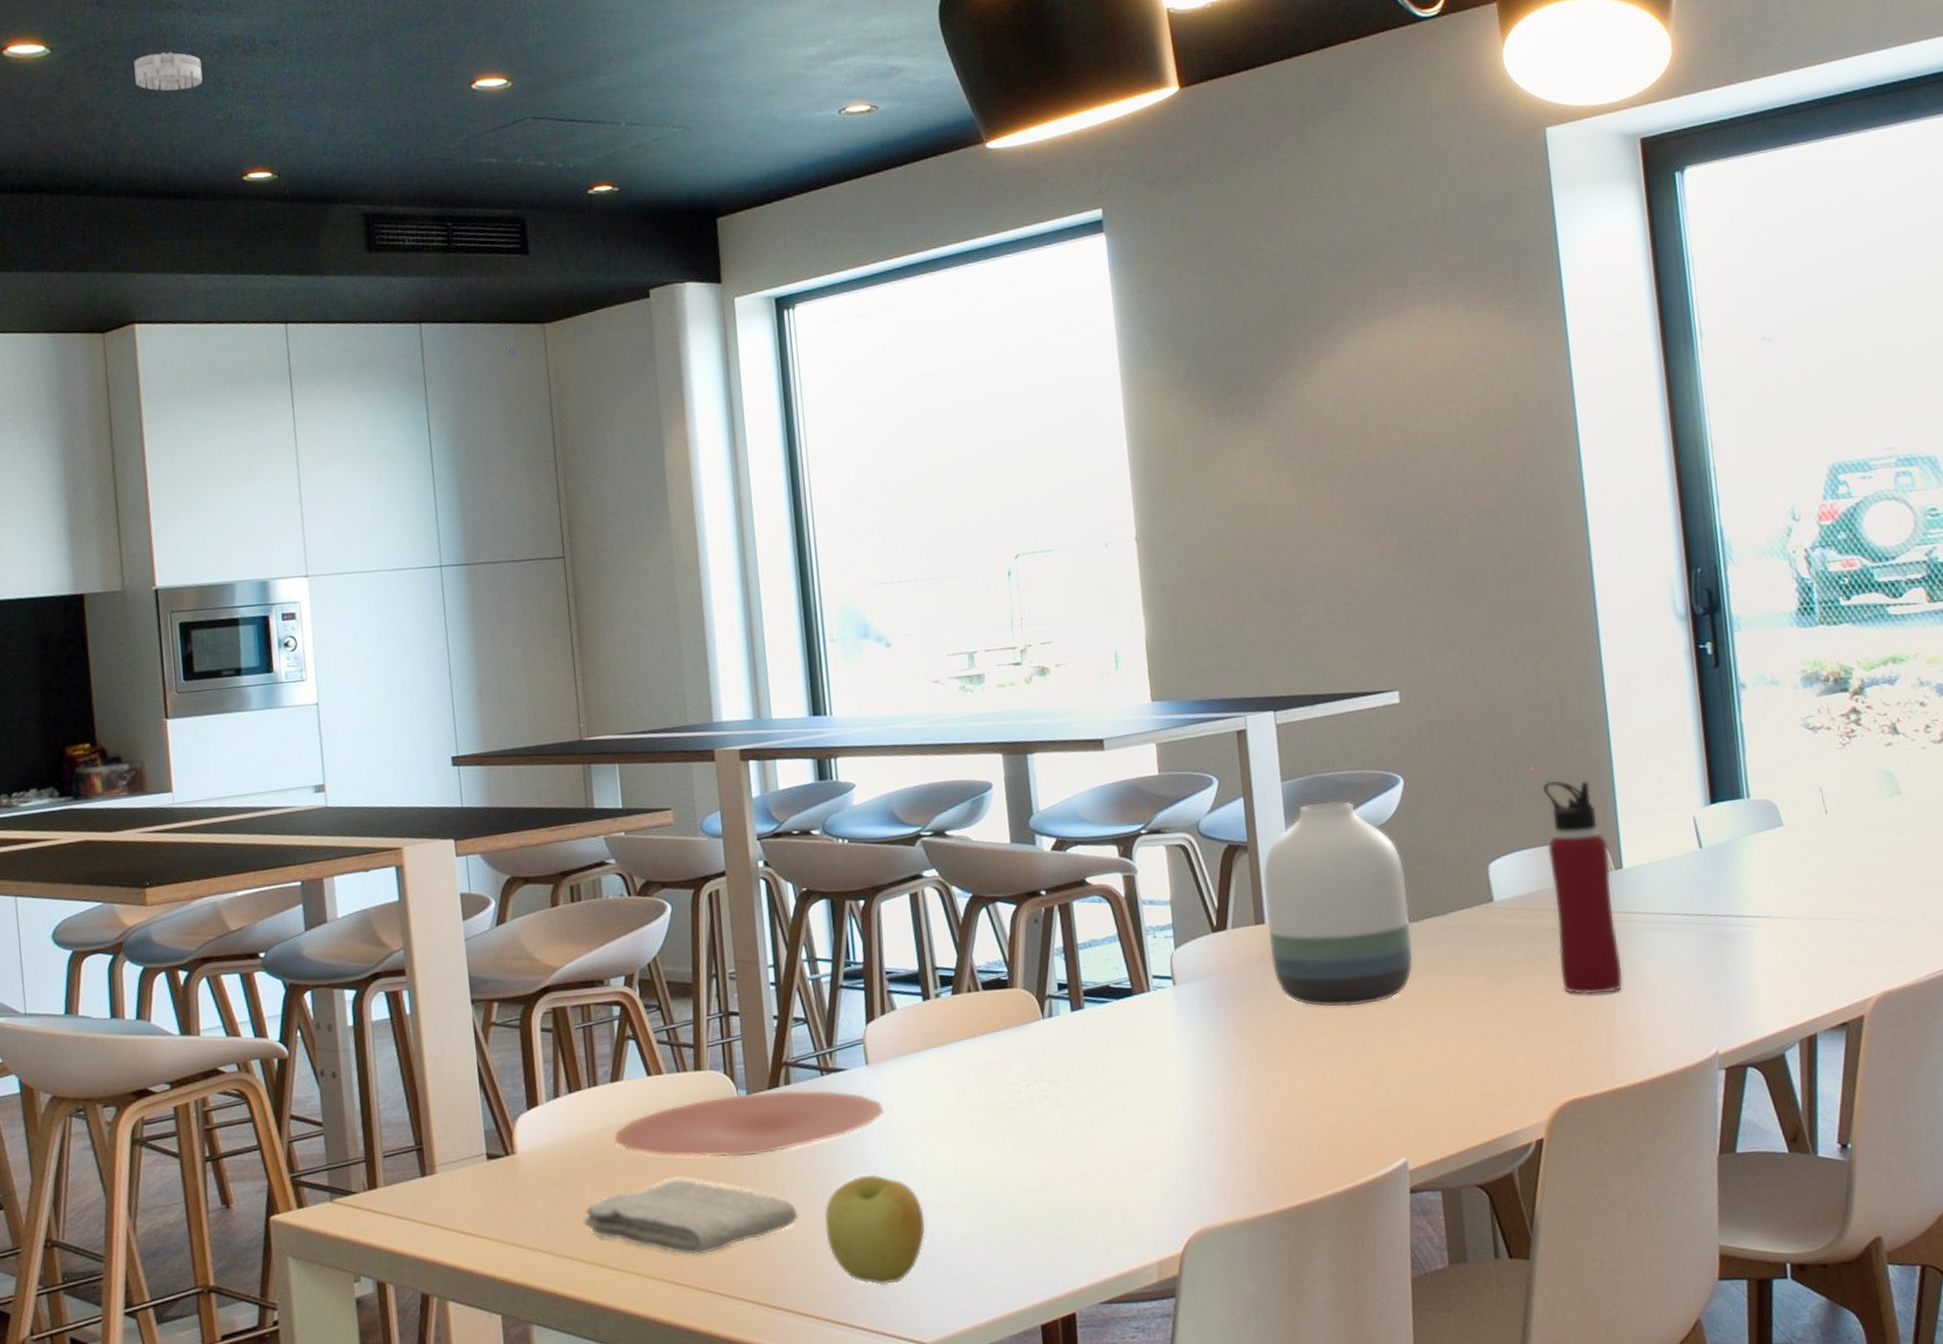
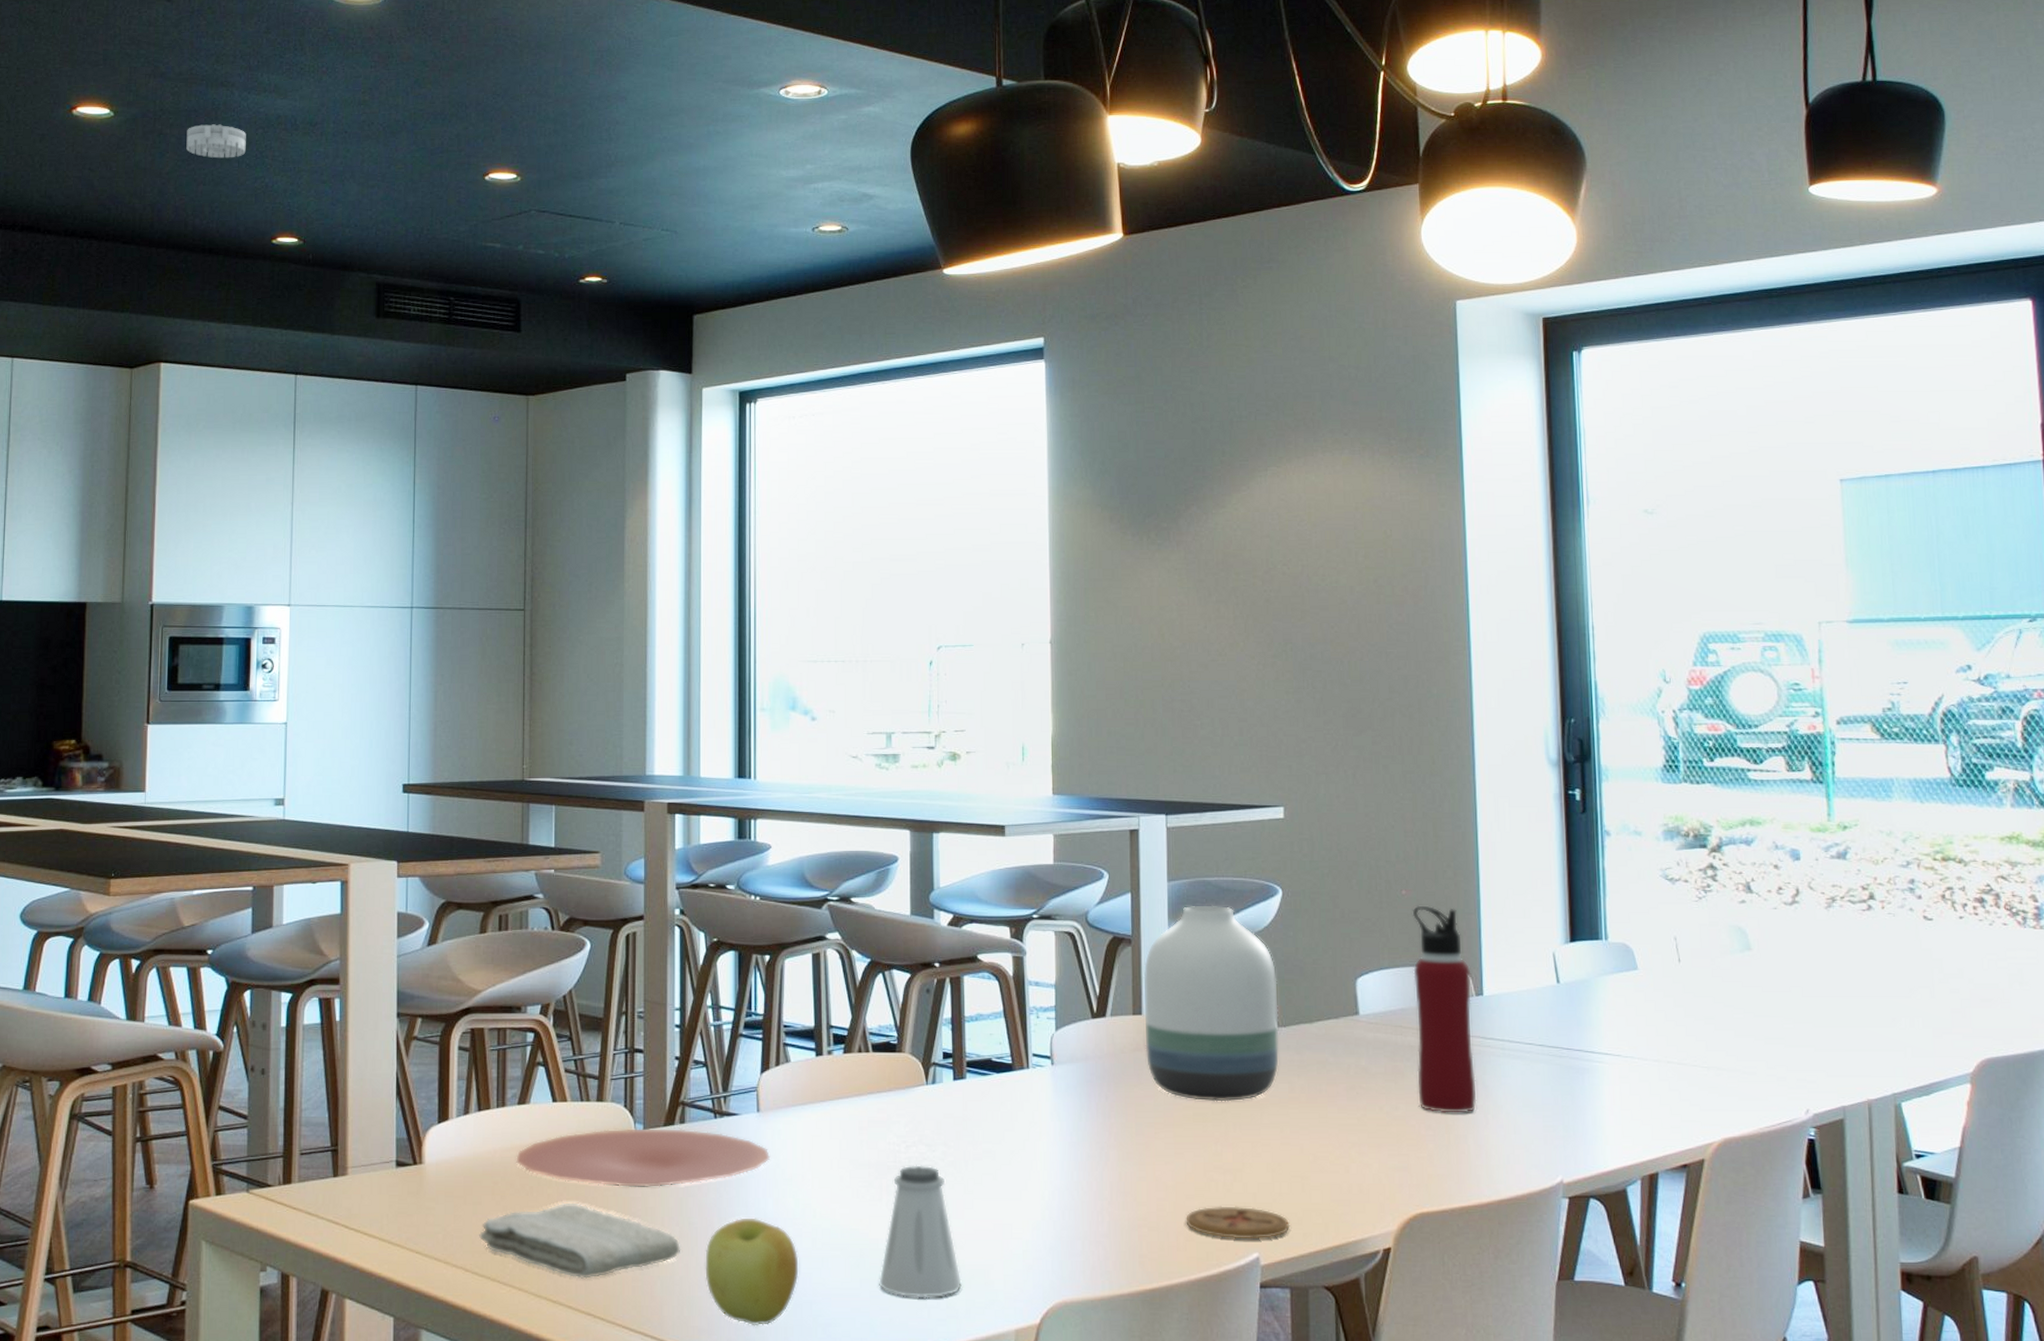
saltshaker: none [1010,1102,1098,1240] -> present [879,1165,962,1299]
coaster: none [1327,1111,1437,1146] -> present [1186,1206,1290,1239]

